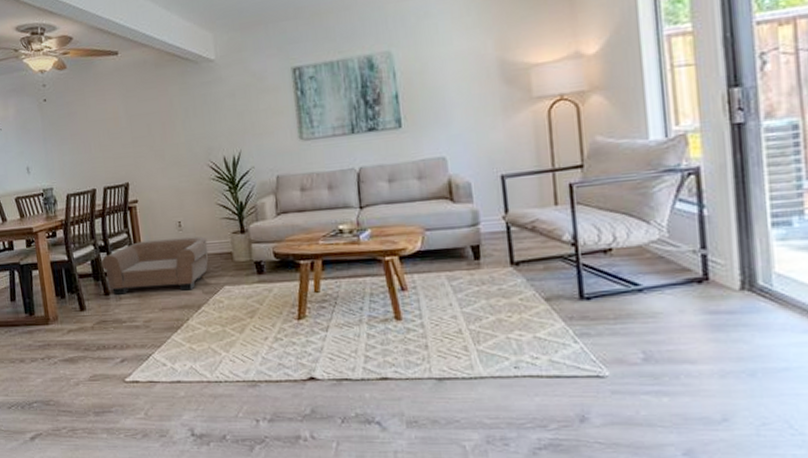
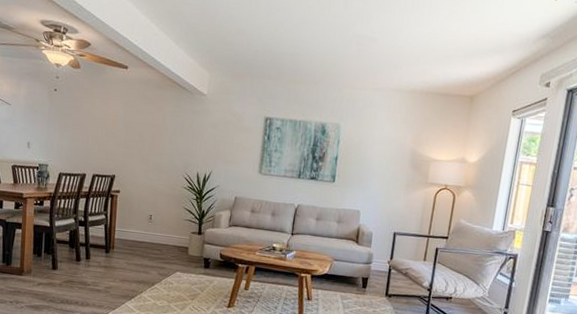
dog bed: present [101,236,209,295] -> none [78,224,170,270]

